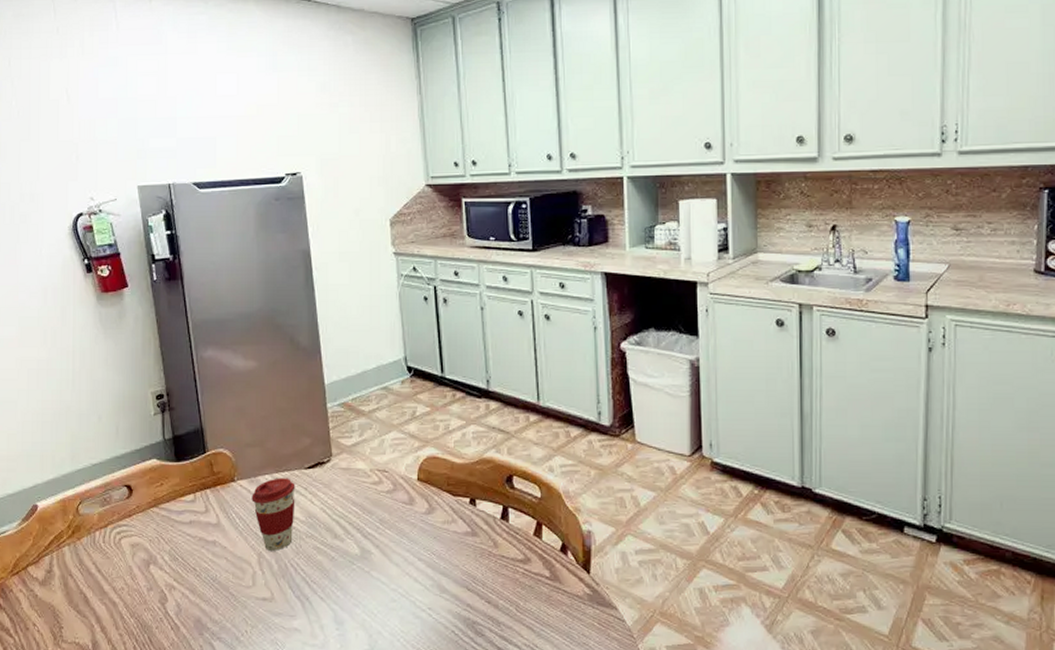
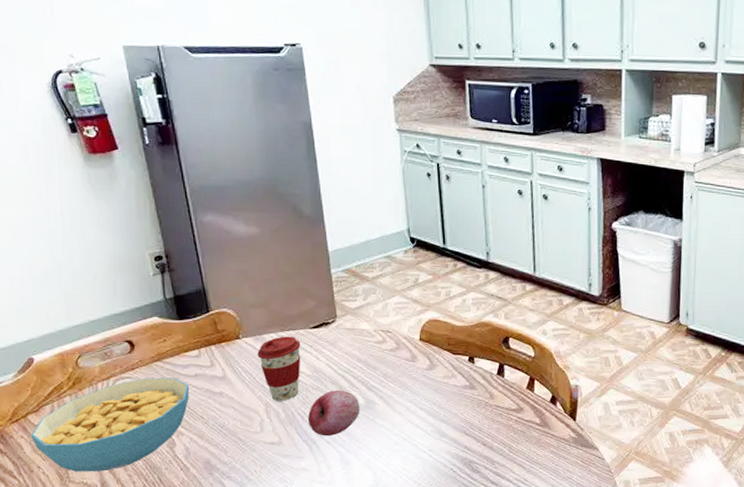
cereal bowl: none [29,524,184,631] -> present [31,377,190,472]
fruit: none [300,537,355,592] -> present [307,389,360,437]

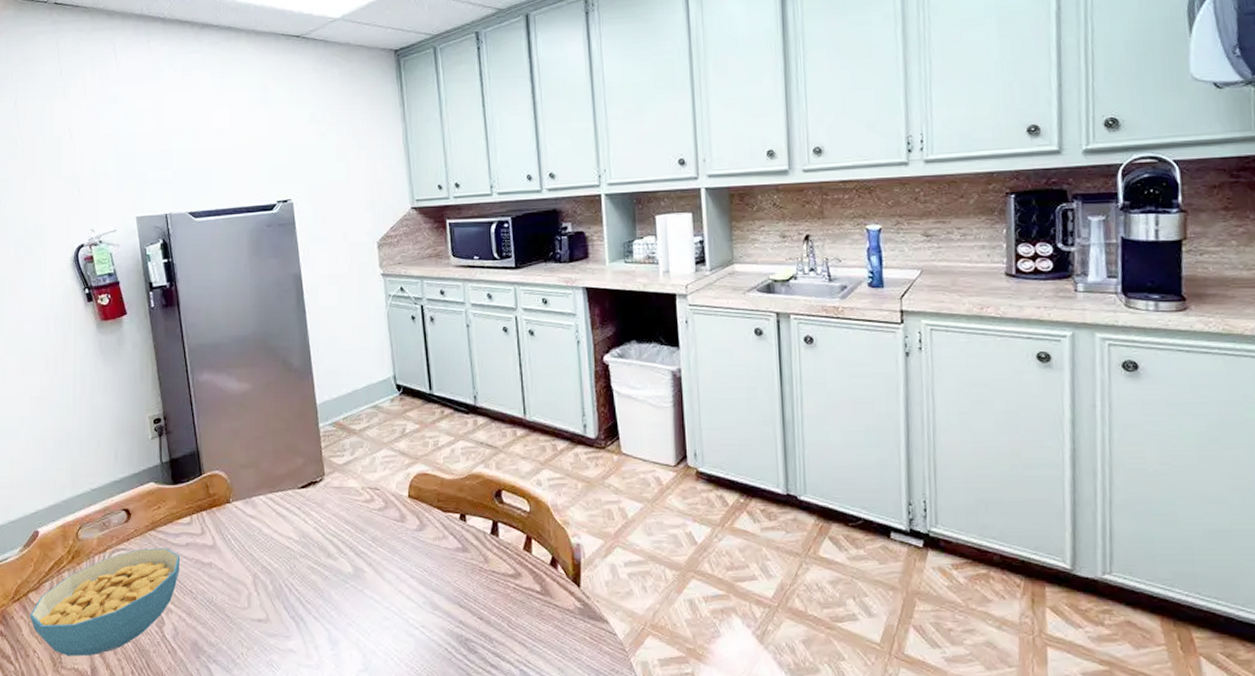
coffee cup: present [257,336,301,401] -> none [246,498,289,571]
fruit: present [307,389,360,437] -> none [295,556,349,612]

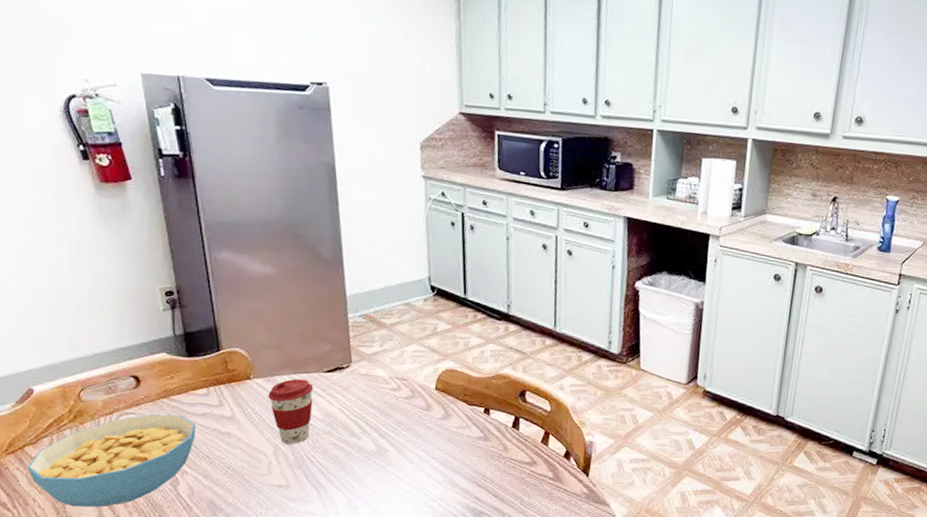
coffee cup: none [246,498,289,571] -> present [268,378,314,444]

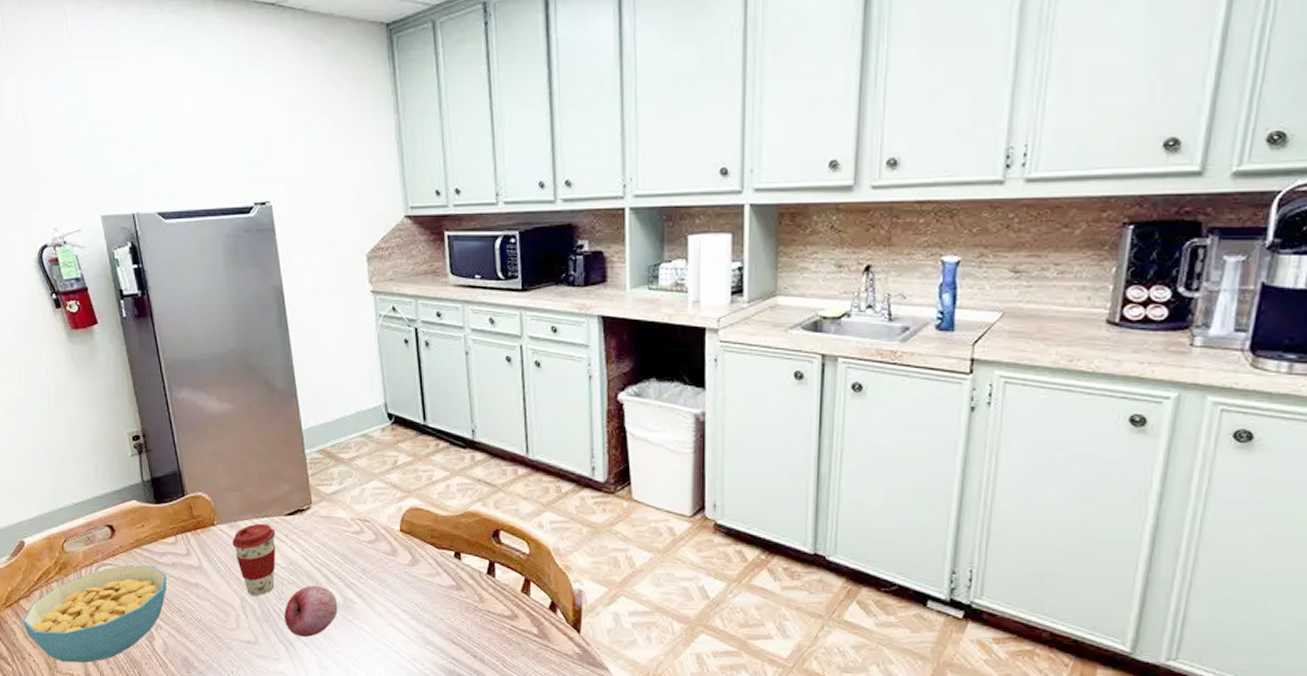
fruit: none [317,435,372,482] -> present [283,585,338,638]

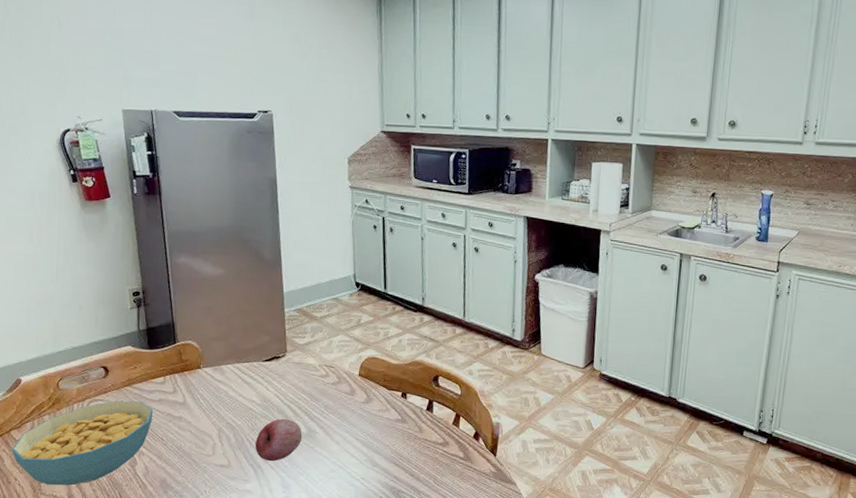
coffee cup: present [232,523,276,596] -> none [215,367,254,427]

